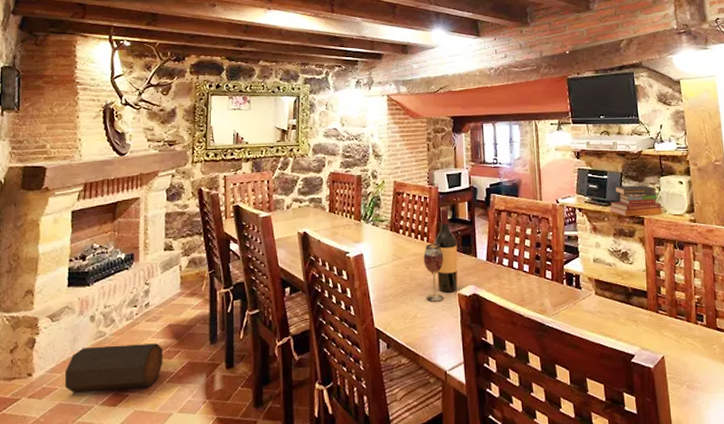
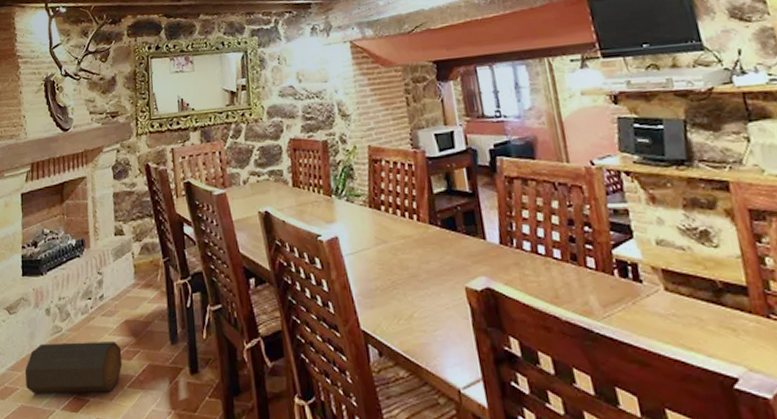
wineglass: present [423,243,444,302] -> none [414,222,447,298]
wine bottle: present [435,209,458,293] -> none [427,178,464,286]
books: present [609,185,662,216] -> none [671,135,757,180]

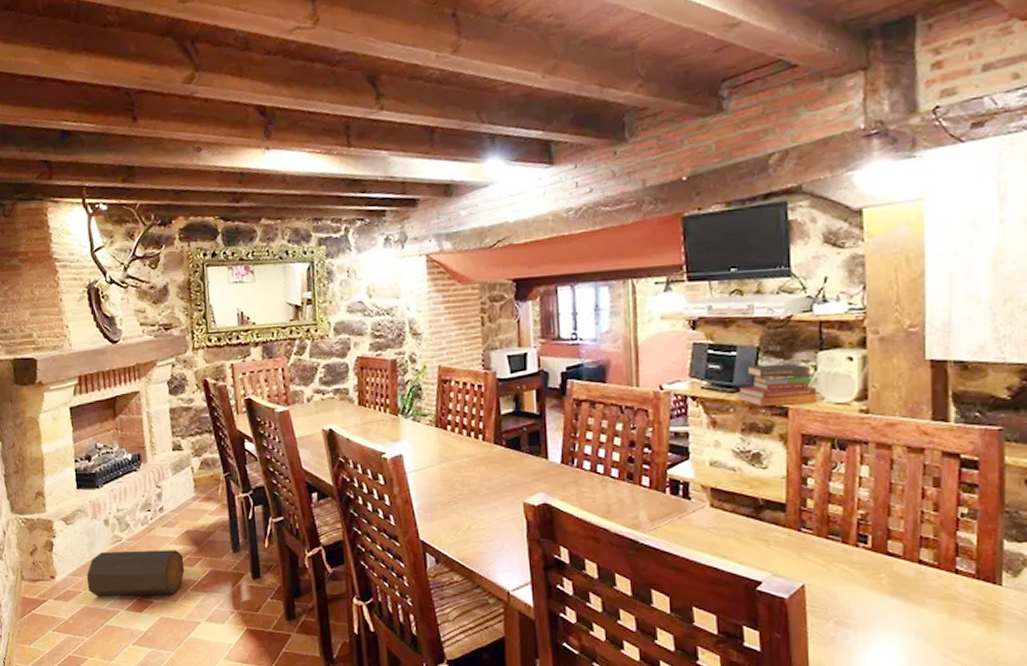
books: none [671,135,757,180] -> present [737,363,817,406]

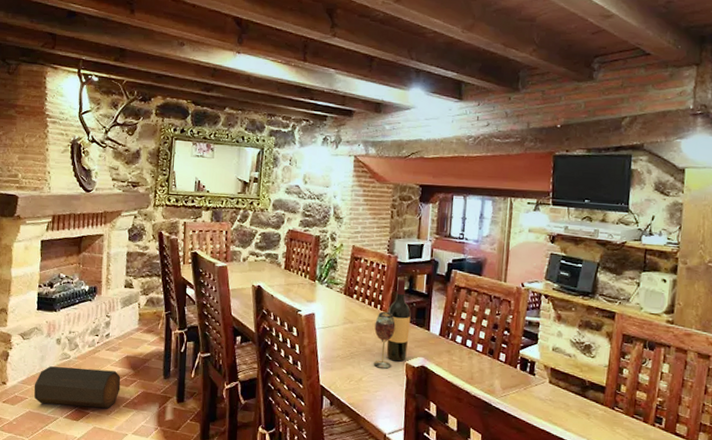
wineglass: none [478,441,505,512] -> present [373,311,396,369]
wine bottle: none [493,399,523,501] -> present [386,279,411,362]
books: present [737,363,817,406] -> none [578,276,638,312]

